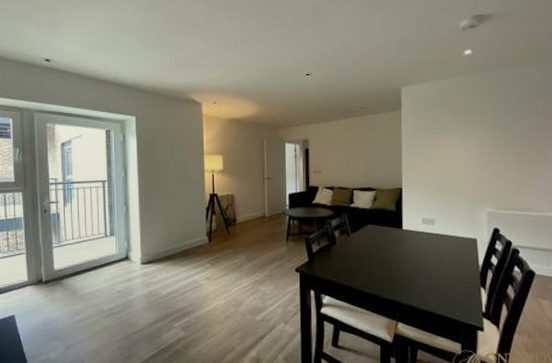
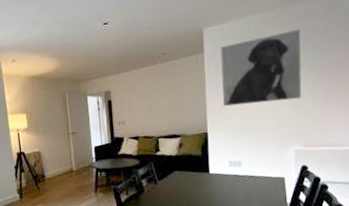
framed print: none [417,95,495,164] -> present [220,28,302,107]

